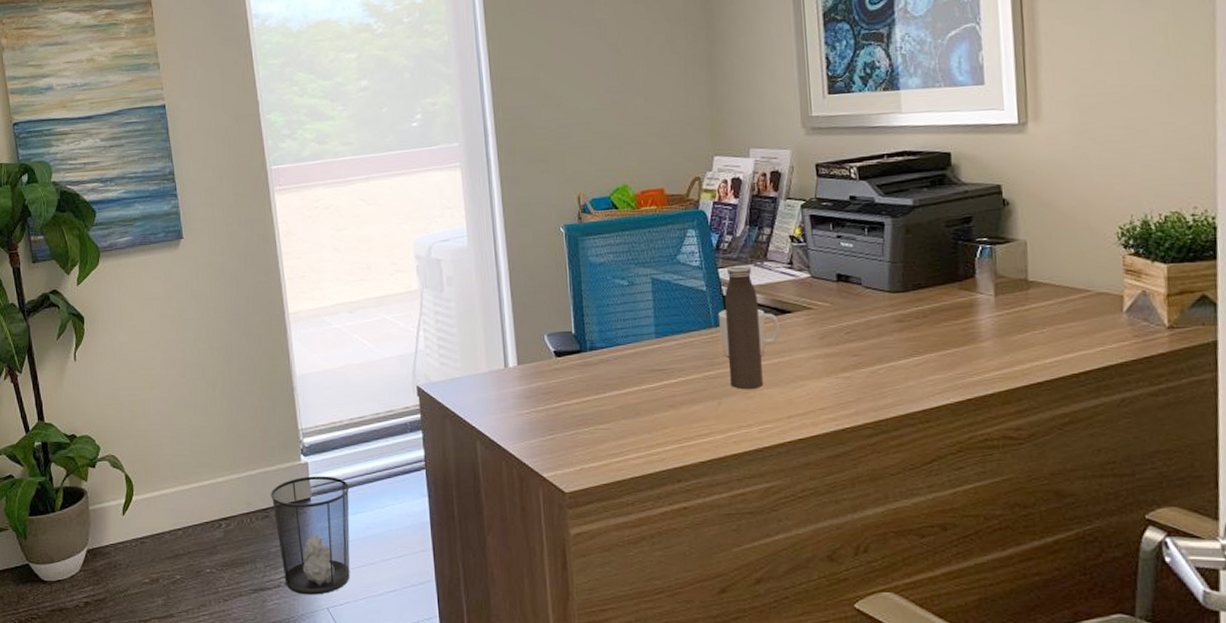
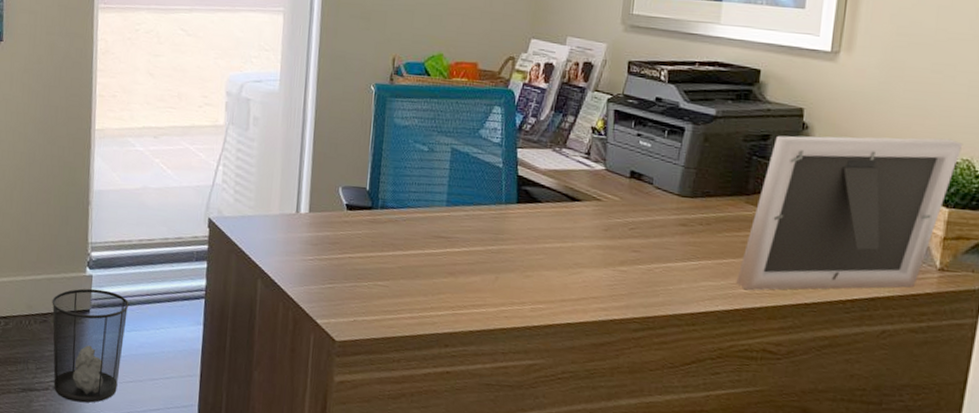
mug: present [717,309,780,358] -> none [508,188,568,239]
water bottle: present [725,265,763,389] -> none [511,147,551,269]
picture frame: none [963,193,1170,378] -> present [736,135,963,291]

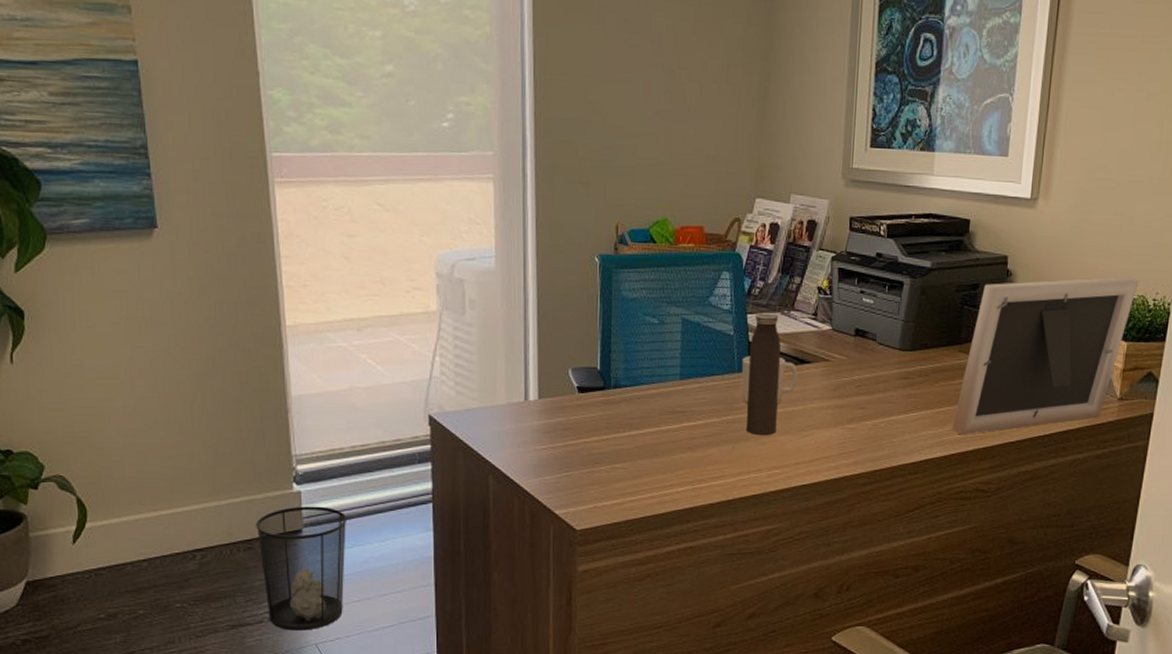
mug: none [508,188,568,239] -> present [741,356,798,404]
water bottle: none [511,147,551,269] -> present [747,312,781,435]

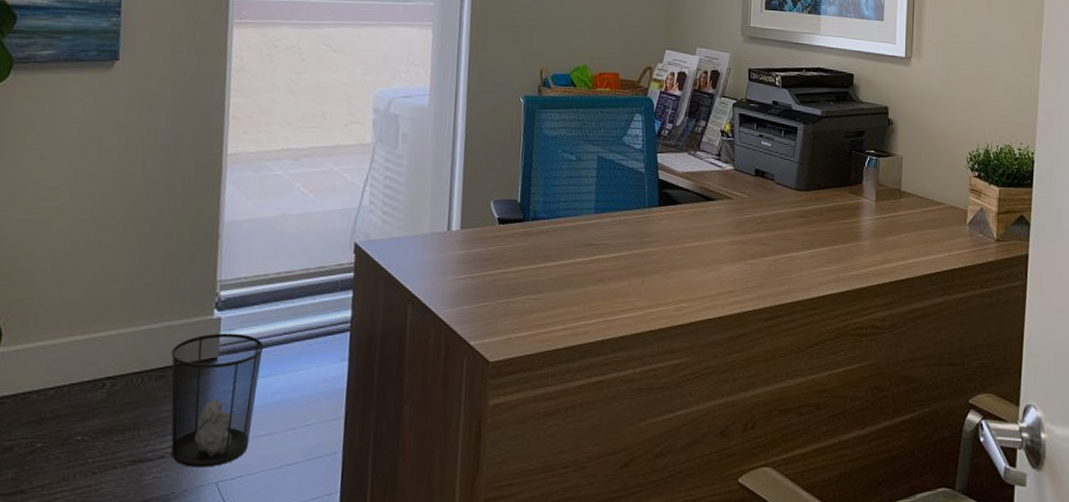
mug: present [741,356,798,404] -> none [651,192,704,239]
water bottle: present [747,312,781,435] -> none [656,152,688,269]
picture frame: present [952,277,1139,435] -> none [846,128,1005,272]

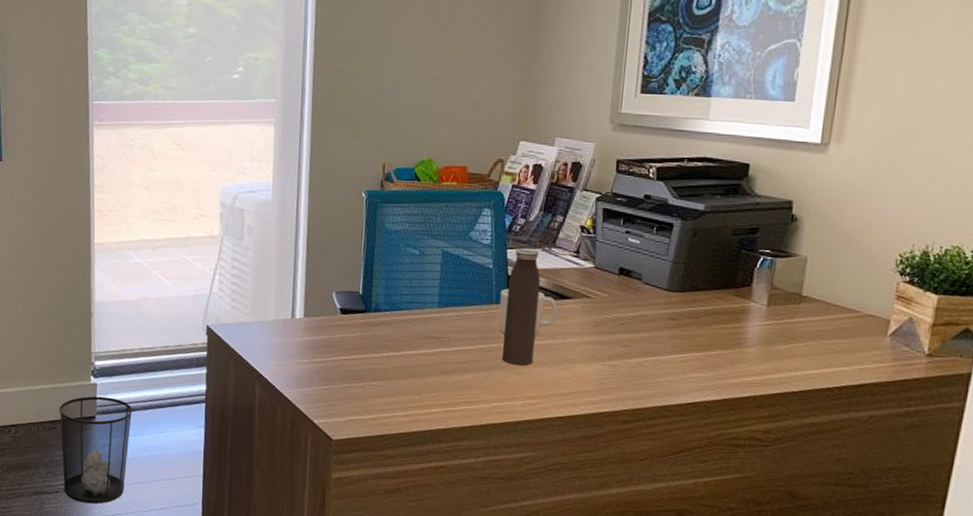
mug: none [651,192,704,239] -> present [498,288,558,336]
water bottle: none [656,152,688,269] -> present [502,248,541,366]

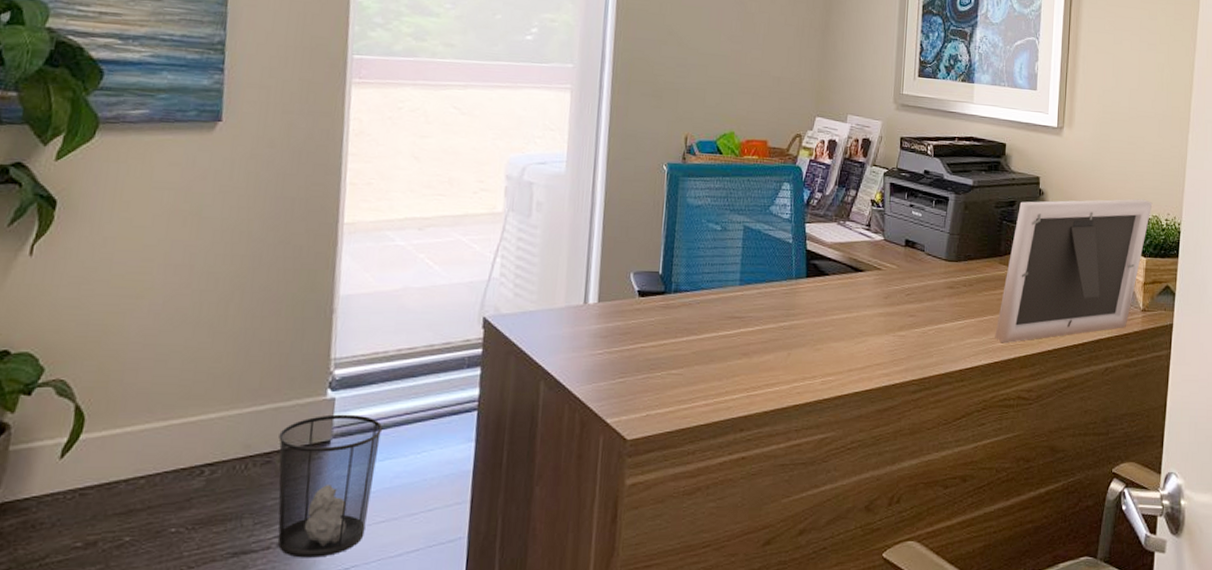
mug: present [498,288,558,336] -> none [798,263,852,311]
water bottle: present [502,248,541,366] -> none [802,222,836,341]
picture frame: none [724,225,954,381] -> present [995,198,1153,344]

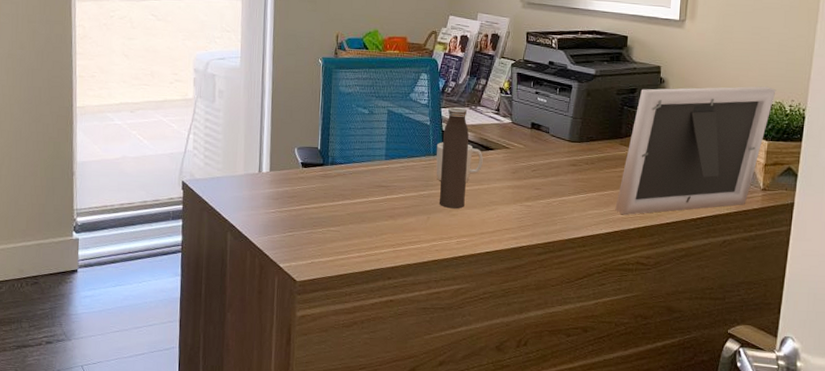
waste bin: present [277,414,383,558] -> none [42,250,114,354]
mug: none [798,263,852,311] -> present [436,142,483,183]
water bottle: none [802,222,836,341] -> present [440,107,469,208]

